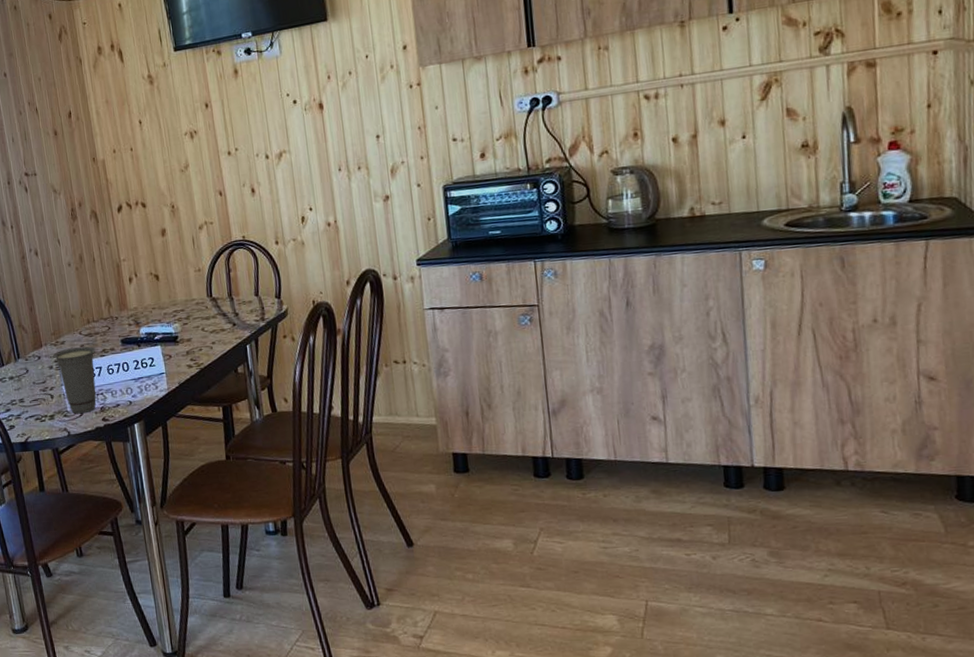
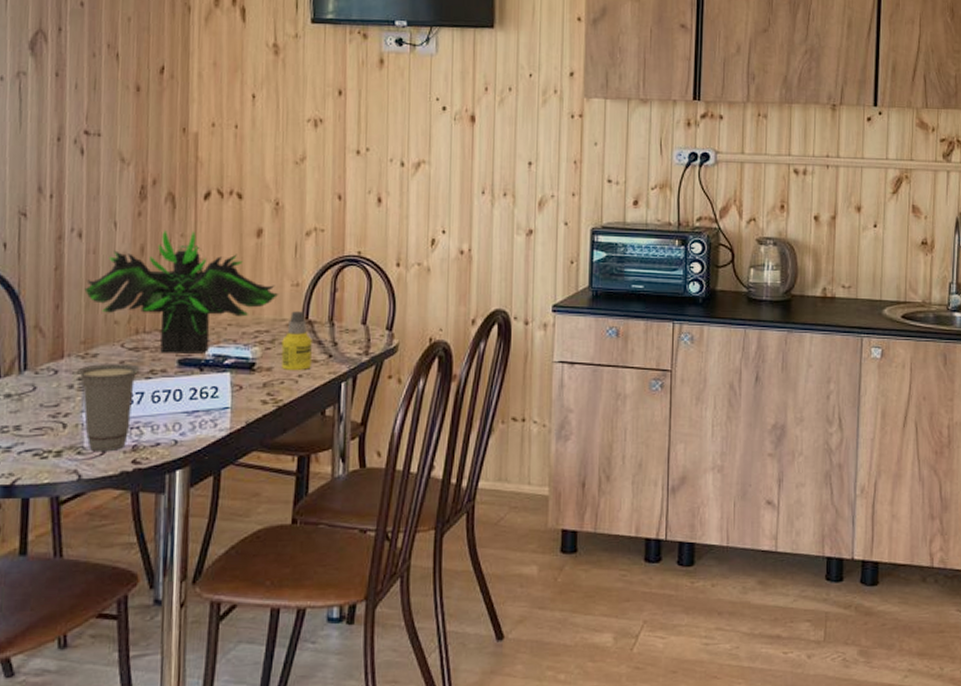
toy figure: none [46,238,187,336] -> present [84,229,279,354]
bottle: none [194,291,221,340] -> present [281,311,312,371]

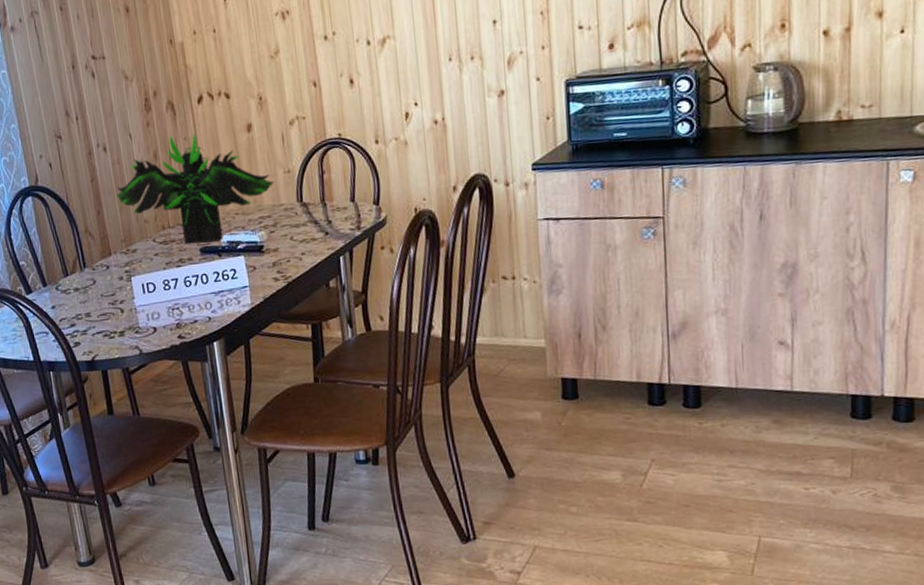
cup: present [76,364,140,452] -> none [122,255,172,331]
bottle: present [281,311,312,371] -> none [283,195,311,250]

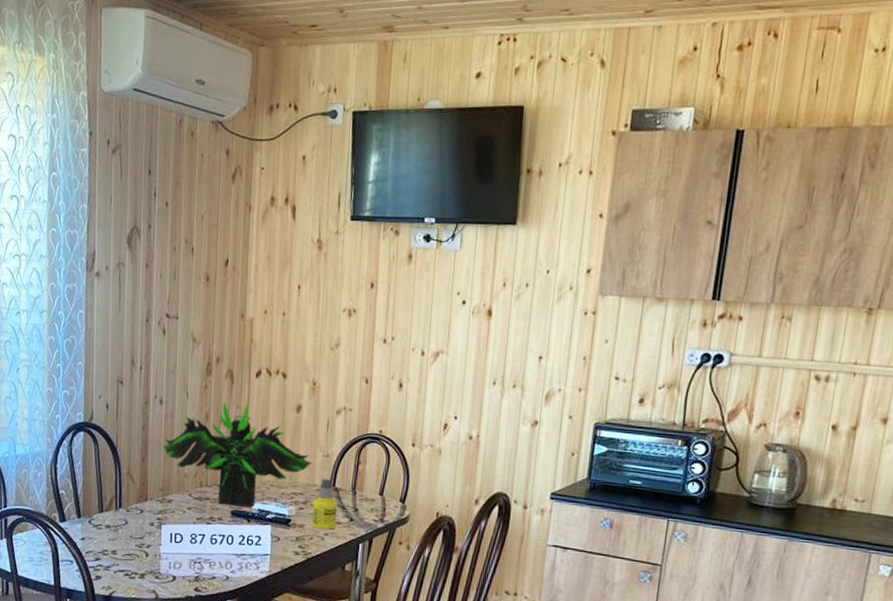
bottle: none [283,195,311,250] -> present [311,479,337,530]

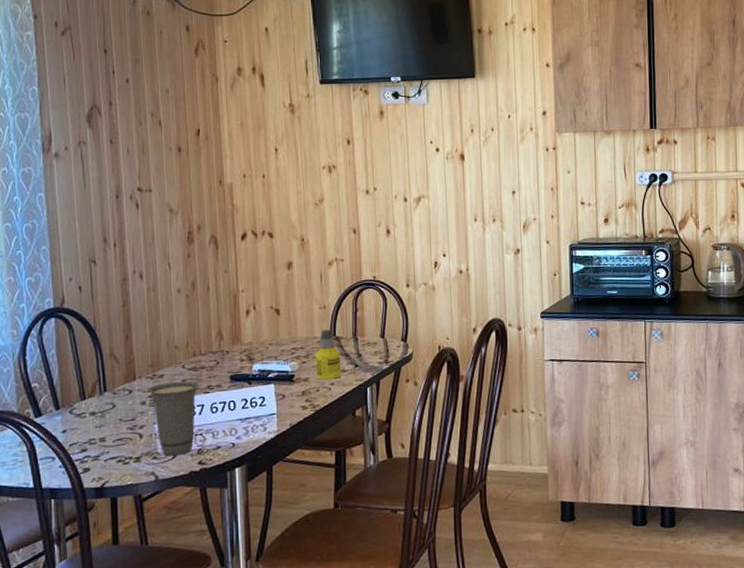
cup: none [156,508,203,579] -> present [146,382,199,457]
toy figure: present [163,401,313,508] -> none [148,267,310,371]

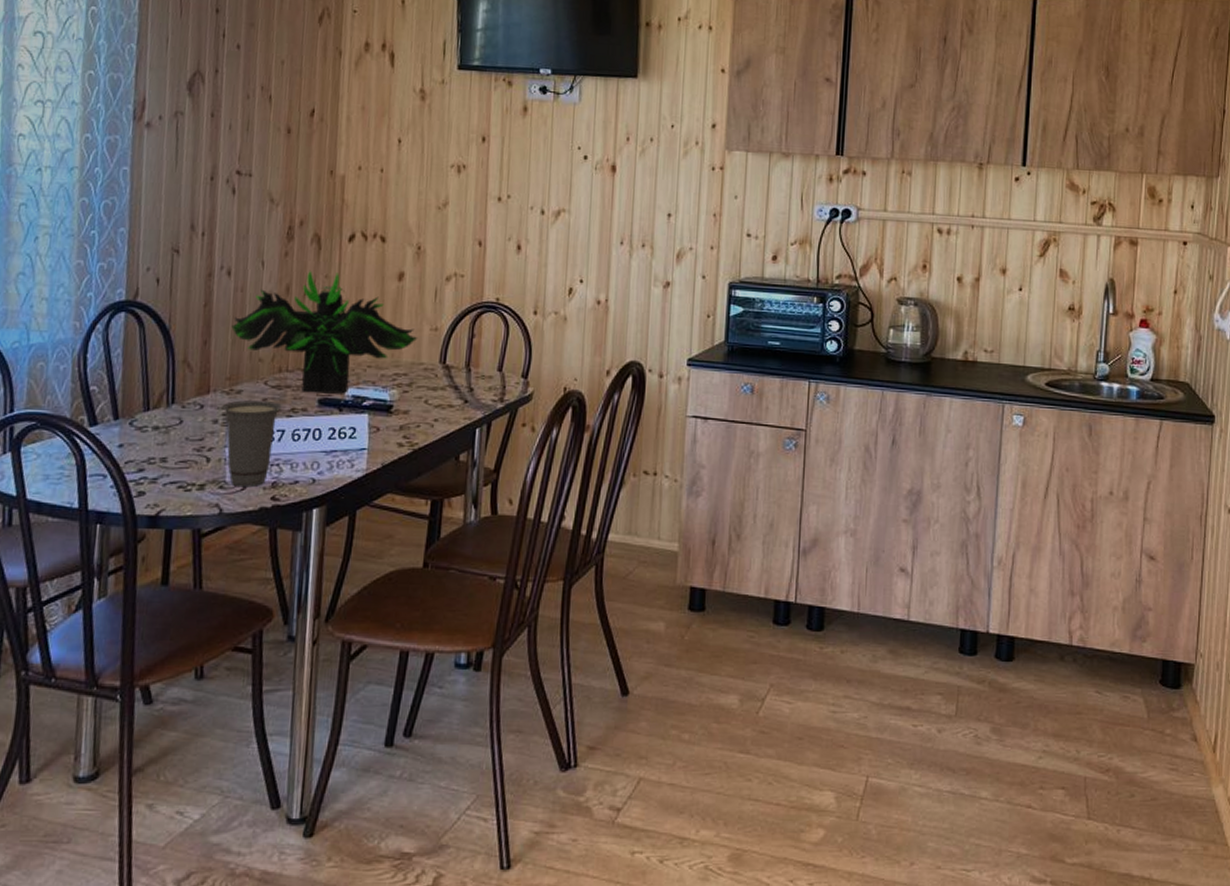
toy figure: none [148,267,310,371] -> present [231,270,418,394]
bottle: present [315,329,341,380] -> none [417,355,449,415]

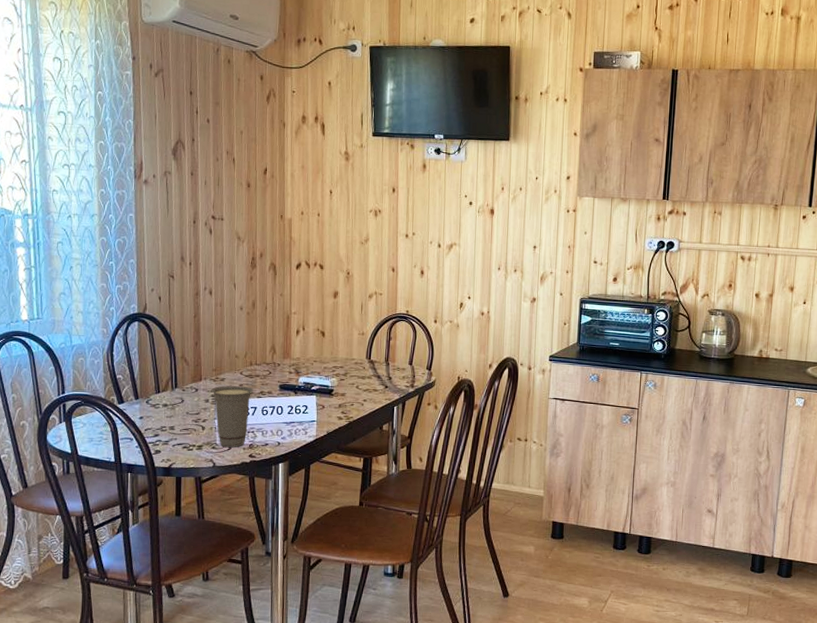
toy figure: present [231,270,418,394] -> none [214,290,350,381]

